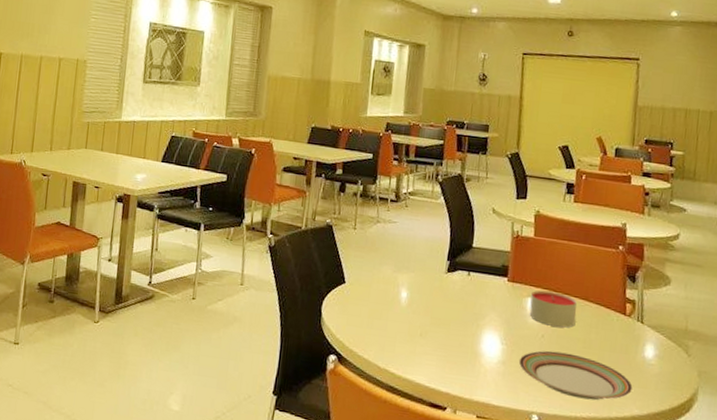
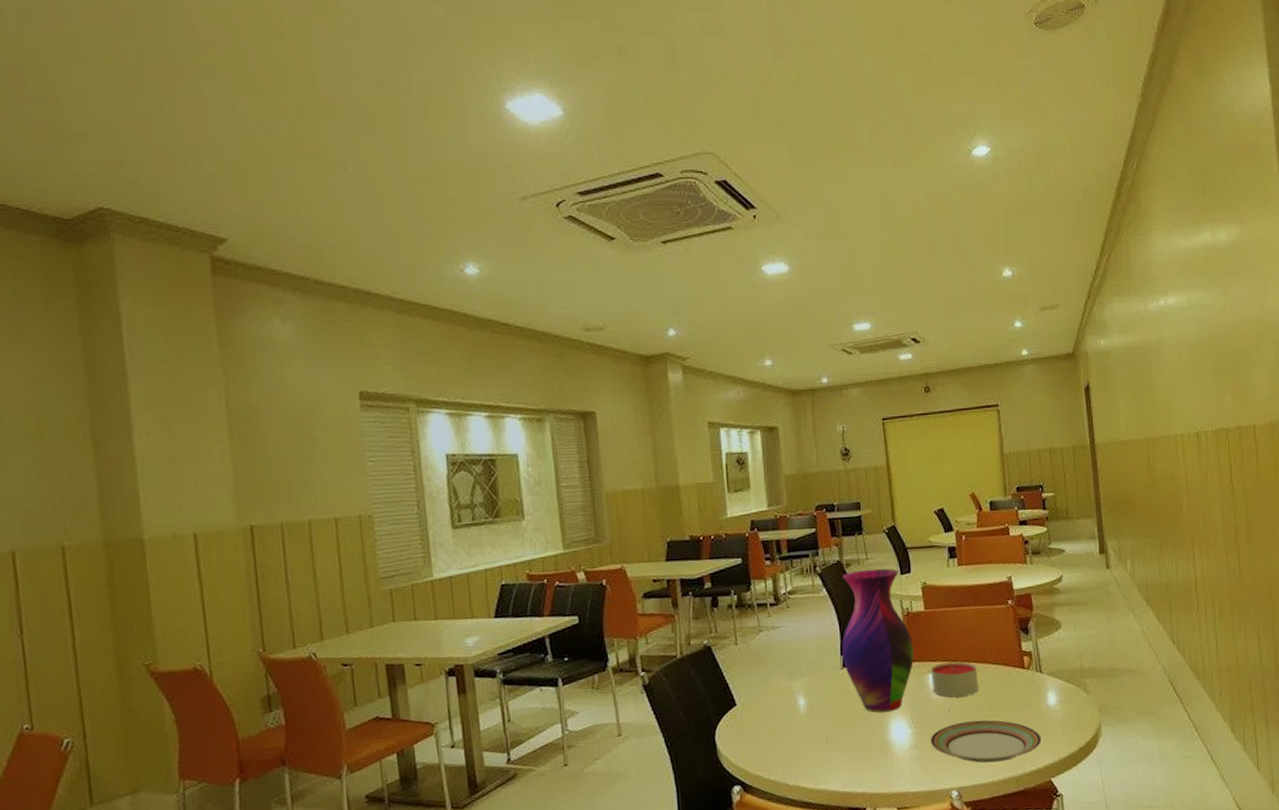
vase: none [448,186,518,324] -> present [842,568,915,713]

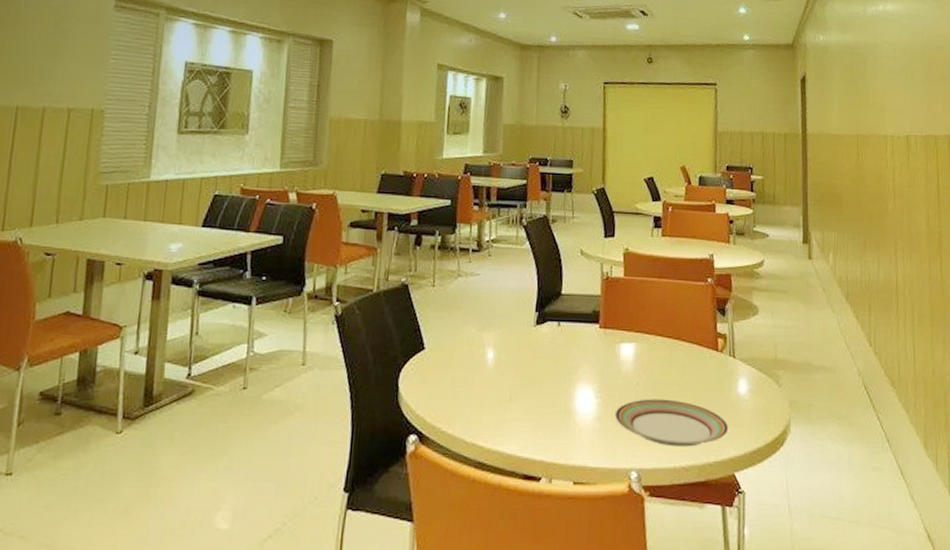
vase: present [842,568,915,713] -> none [537,227,610,377]
candle: present [931,661,979,698] -> none [623,334,670,372]

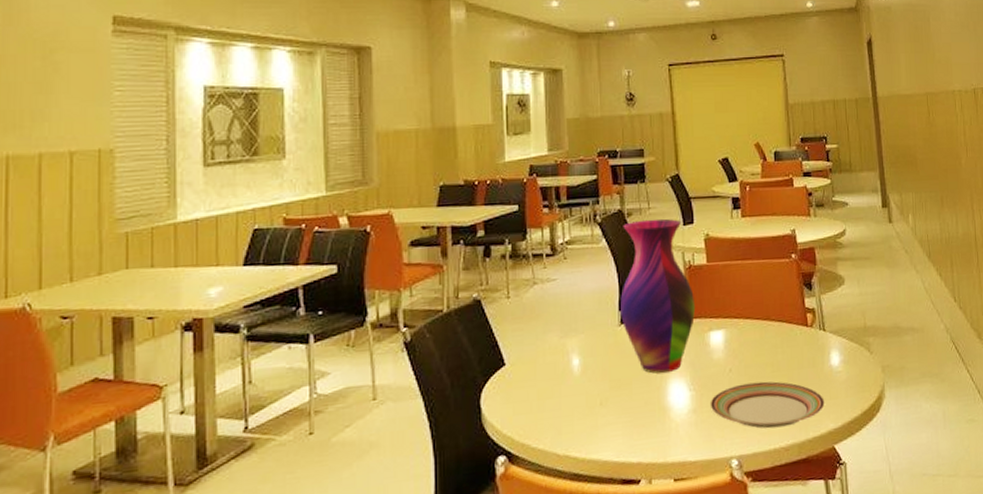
vase: none [537,227,610,377] -> present [620,218,696,374]

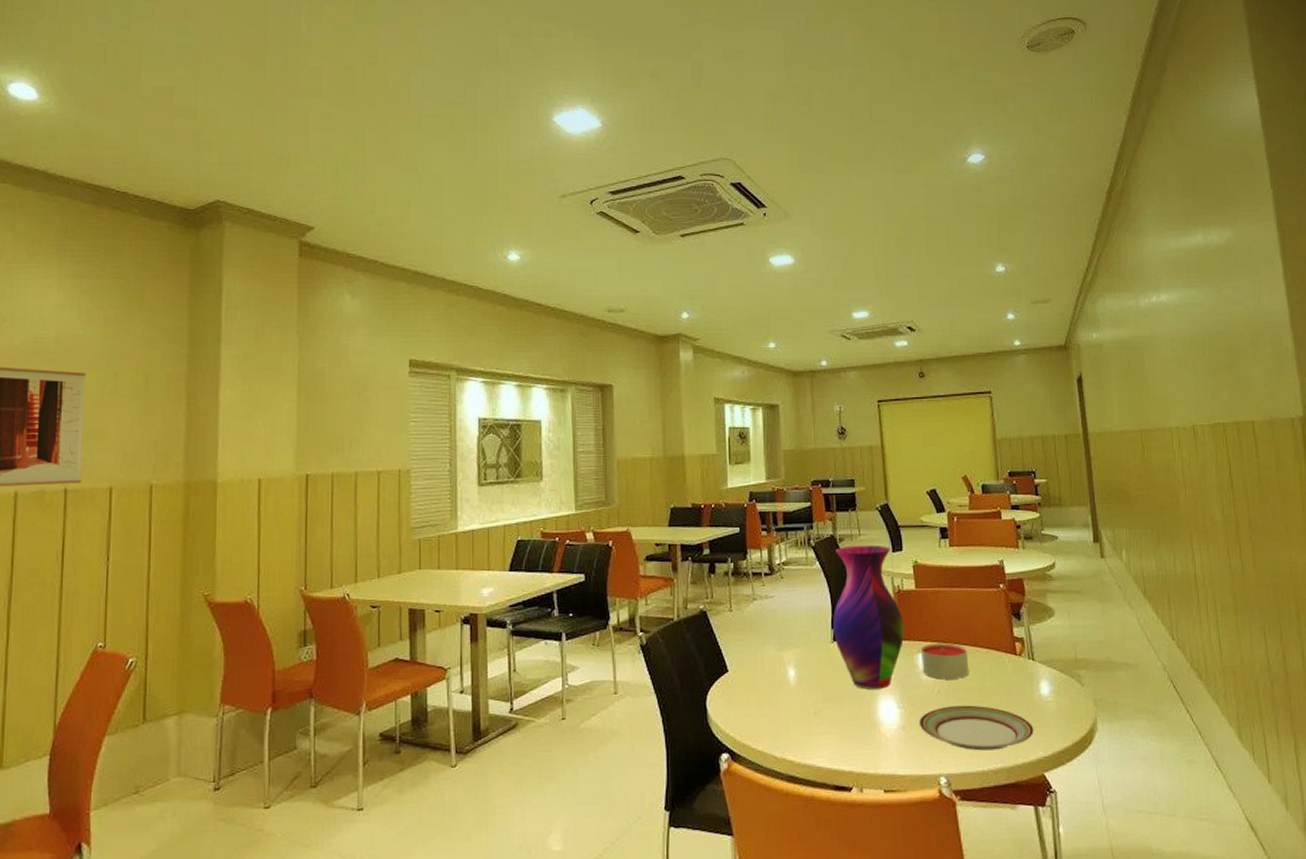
candle: none [713,318,761,357] -> present [921,643,969,680]

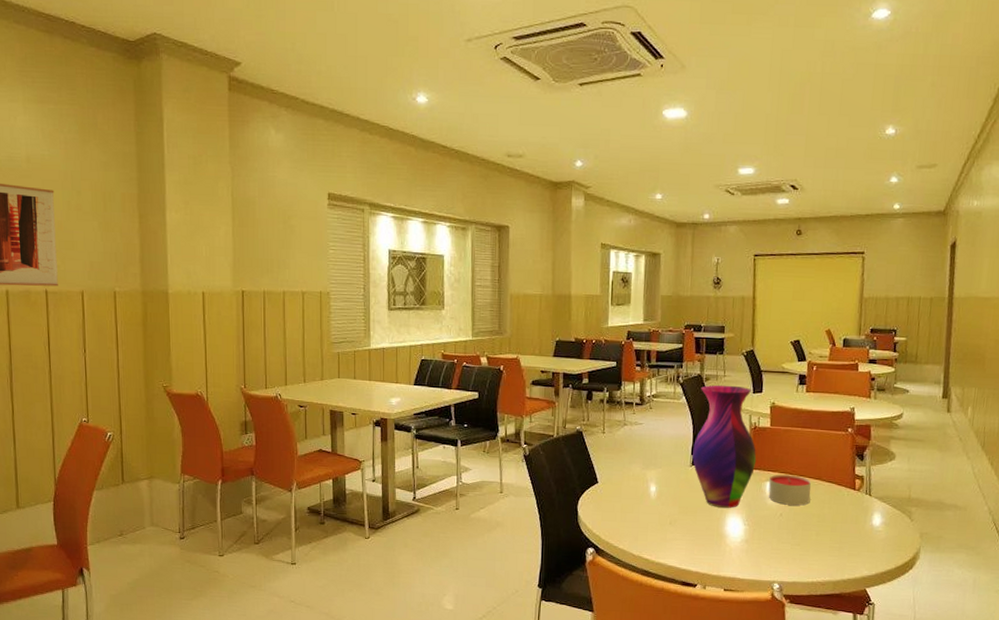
plate: present [918,705,1034,751] -> none [760,527,862,566]

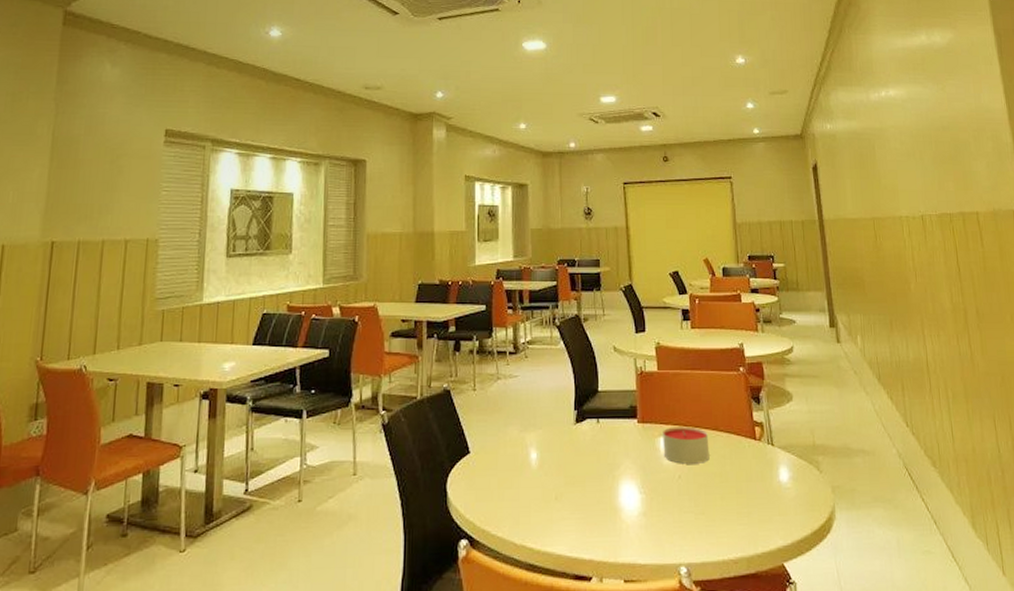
vase: present [692,385,757,508] -> none [576,325,647,473]

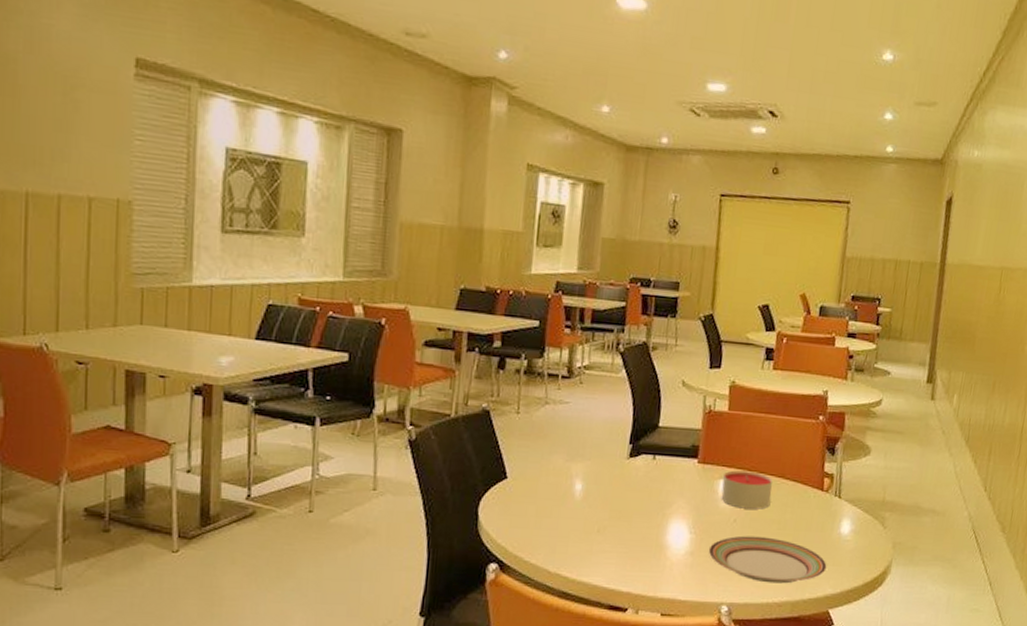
plate: none [659,491,774,539] -> present [708,535,827,584]

